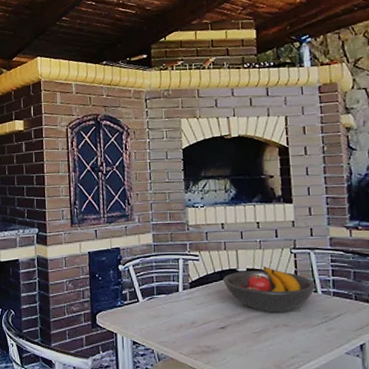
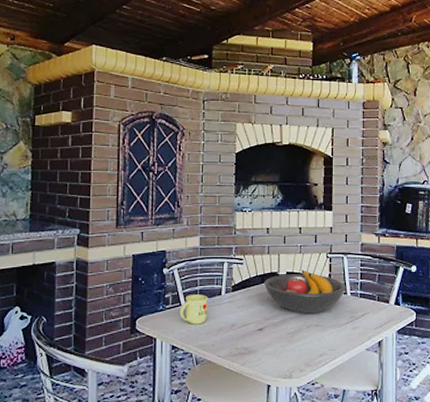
mug: none [138,291,167,321] -> present [180,294,208,325]

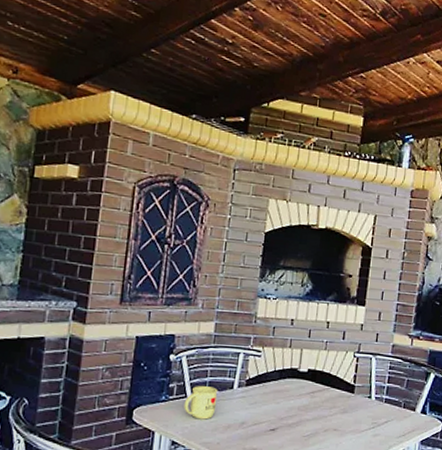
fruit bowl: present [264,270,346,314] -> none [282,368,371,416]

